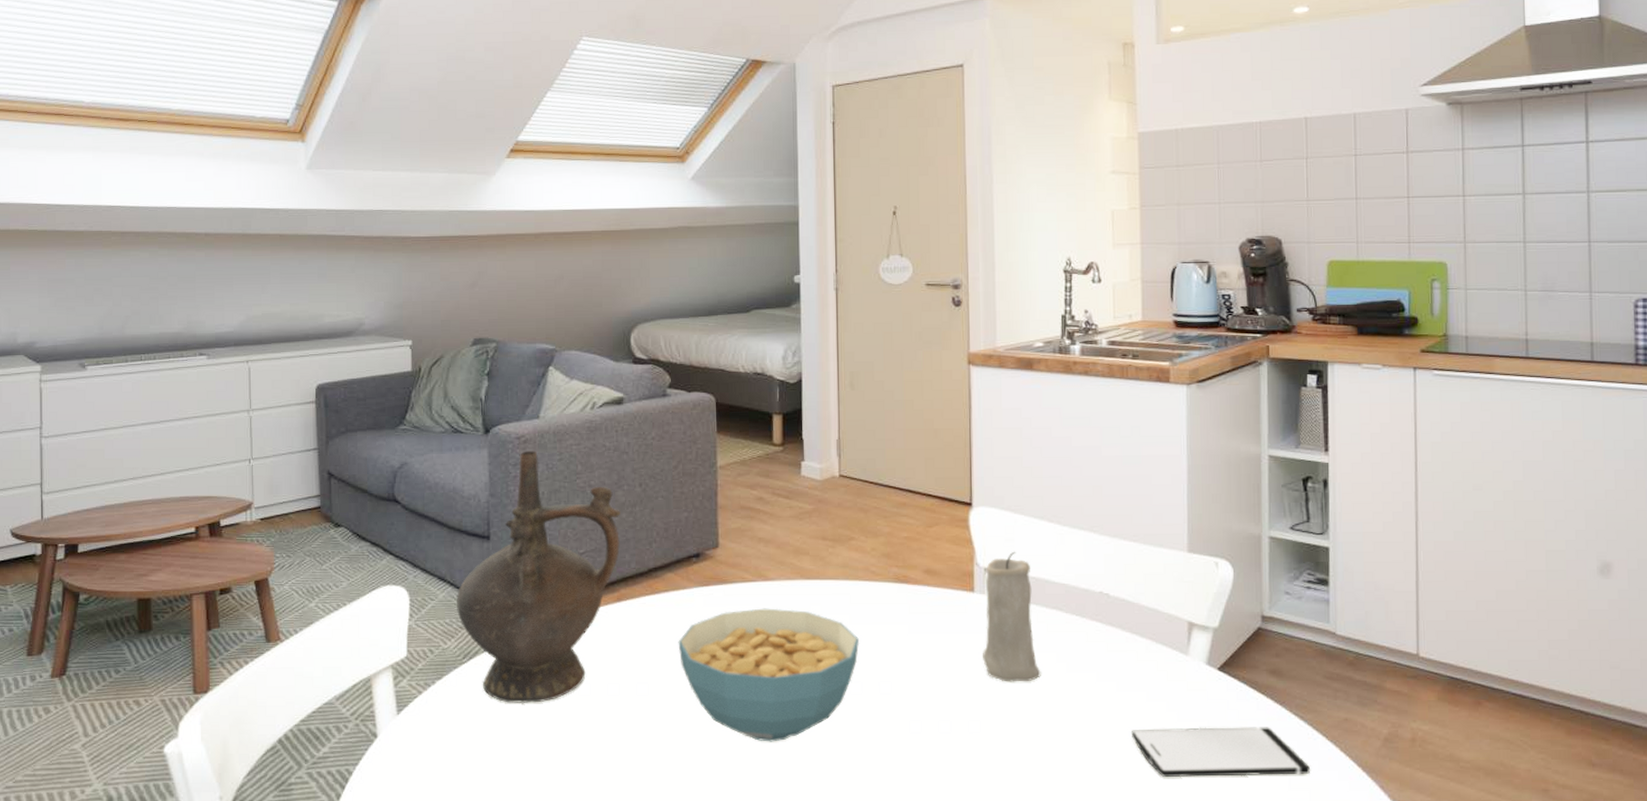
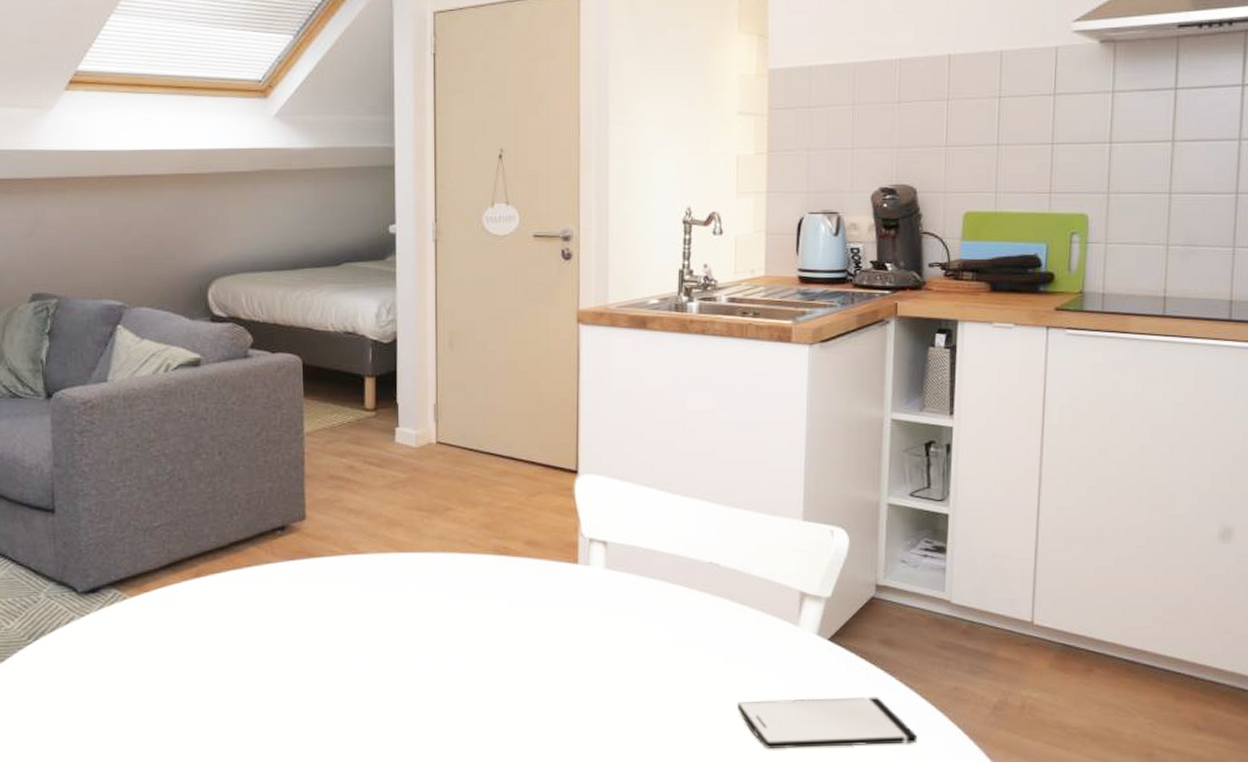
ceremonial vessel: present [457,450,622,703] -> none [19,417,199,685]
cereal bowl: present [678,608,860,742] -> none [262,582,456,721]
candle: present [983,551,1041,682] -> none [585,521,646,656]

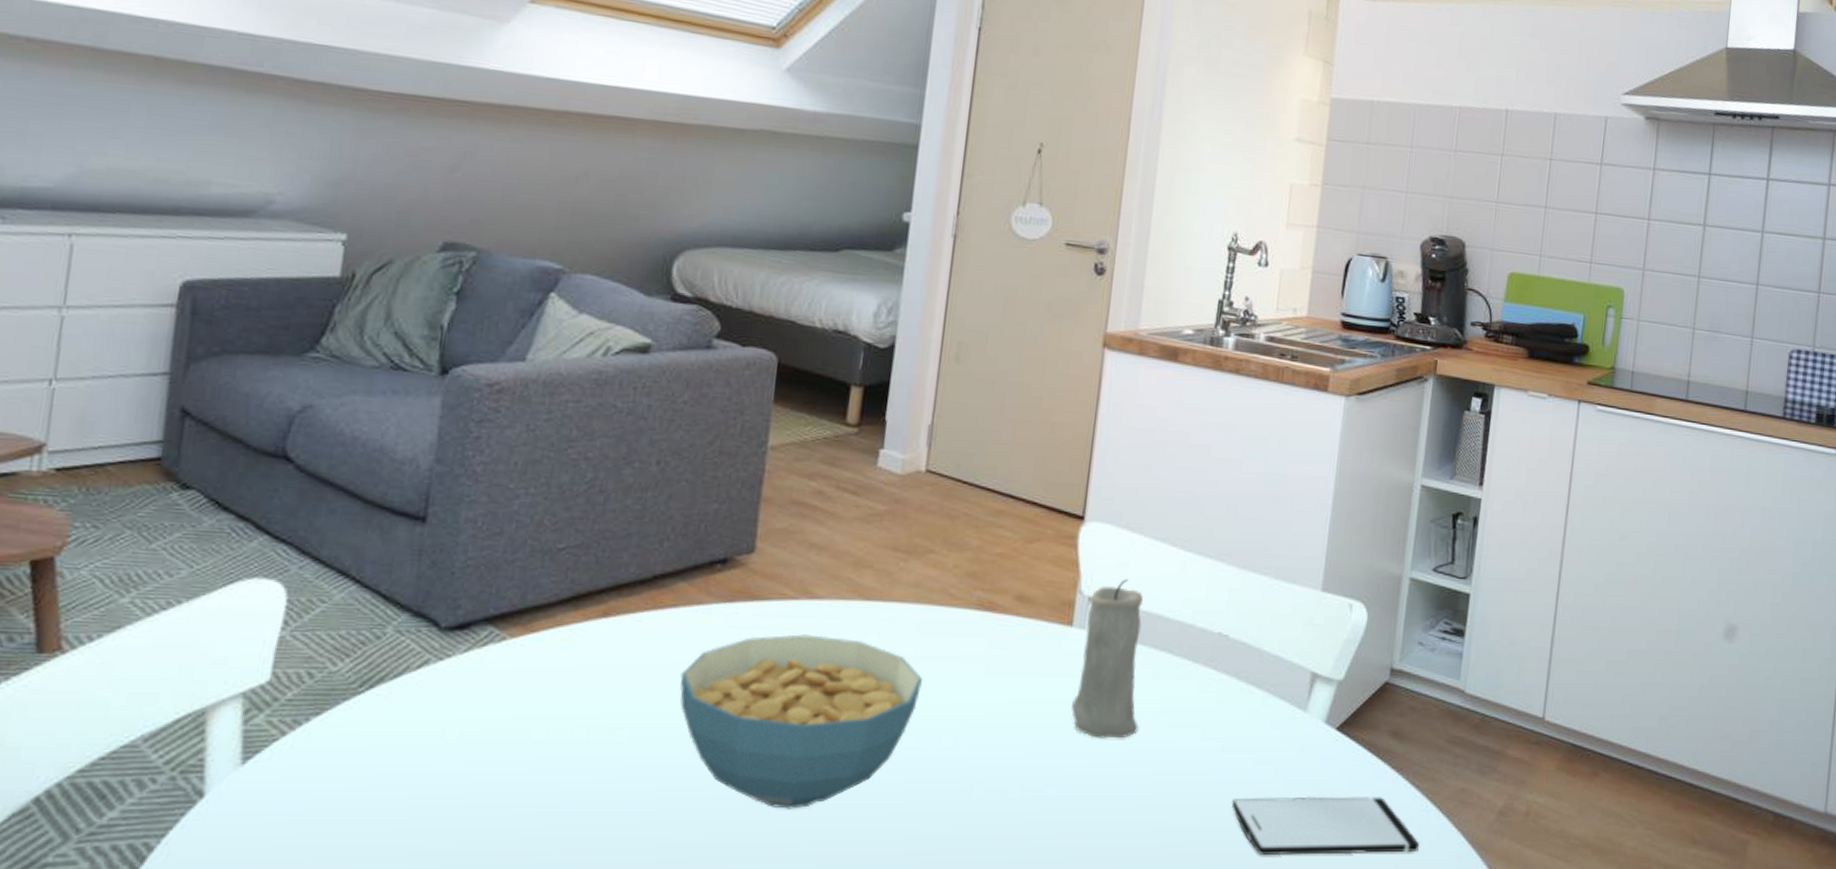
cereal bowl: none [262,582,456,721] -> present [680,634,923,809]
candle: none [585,521,646,656] -> present [1072,578,1143,739]

